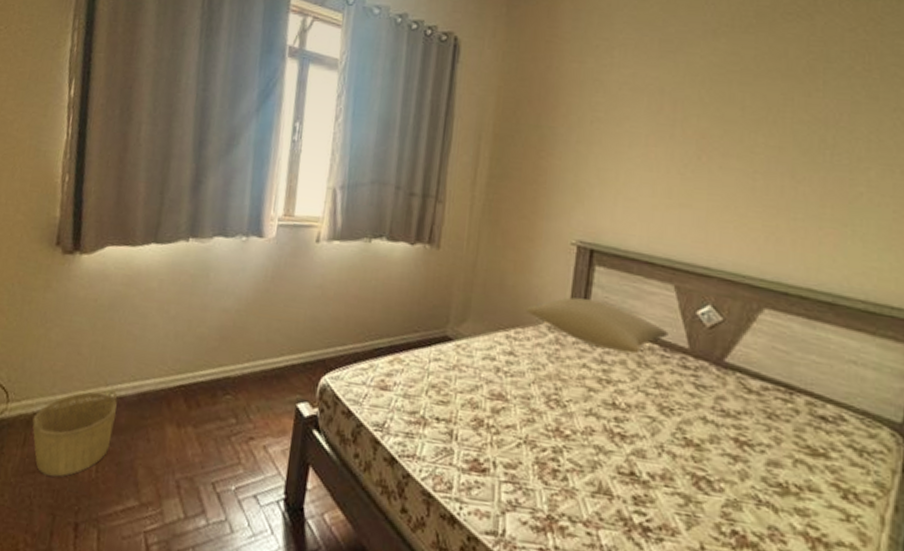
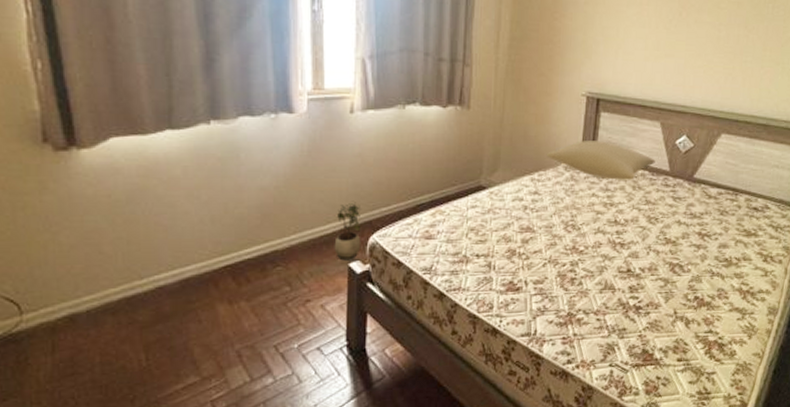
basket: present [32,390,118,477] -> none [58,282,158,374]
potted plant: none [284,334,316,401] -> present [334,200,361,261]

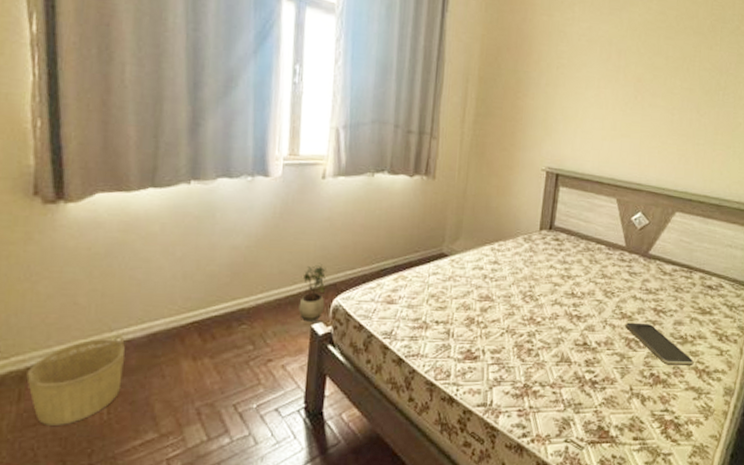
basket: none [58,282,158,374] -> present [26,334,125,425]
pillow: present [546,141,655,180] -> none [506,213,612,254]
mobile phone: none [669,247,738,288] -> present [625,322,694,365]

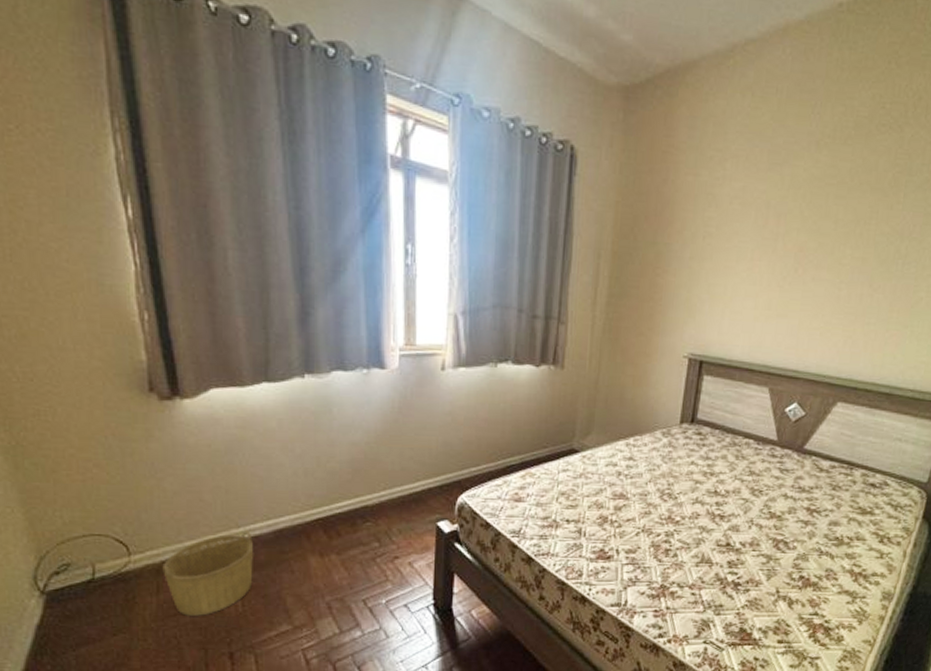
potted plant: present [298,262,326,322] -> none [423,459,450,520]
mobile phone: present [625,322,694,365] -> none [773,522,850,568]

